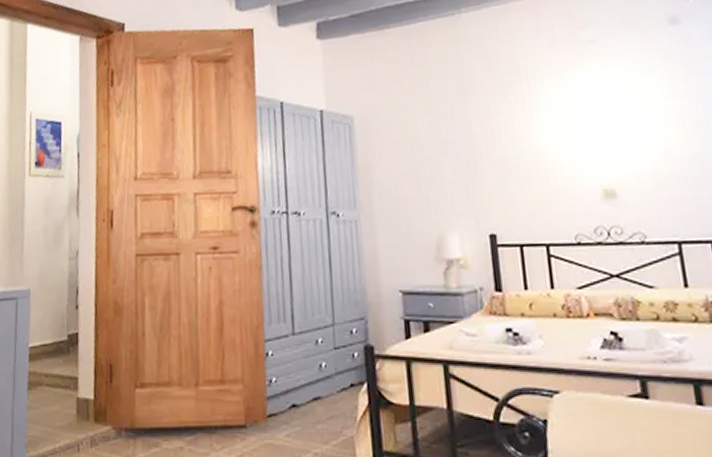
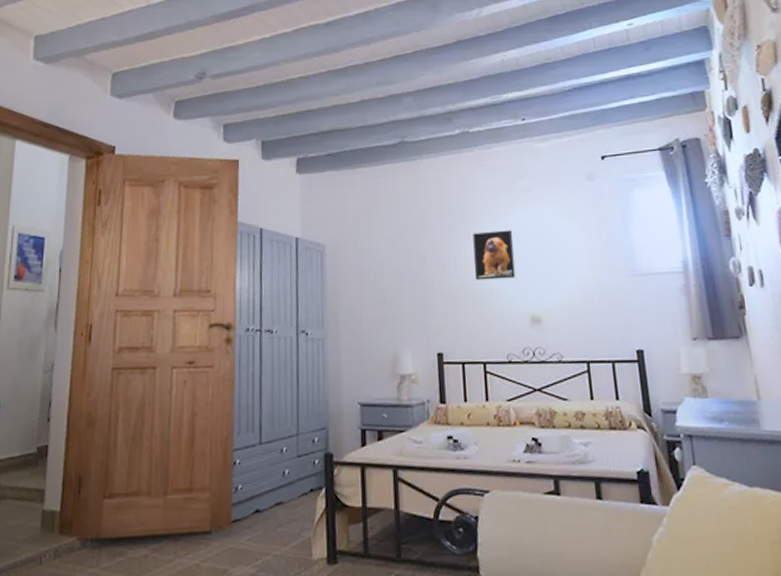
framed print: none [526,89,582,150] -> present [473,230,516,280]

